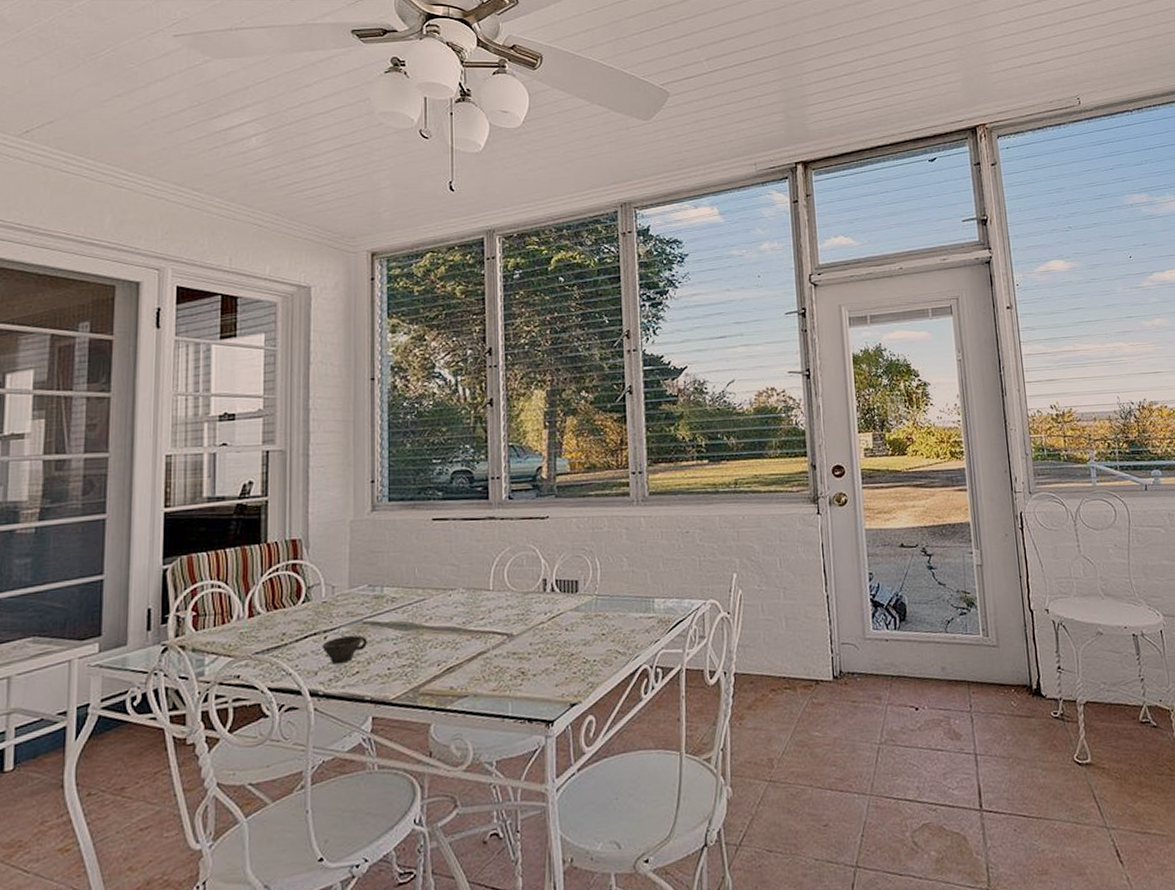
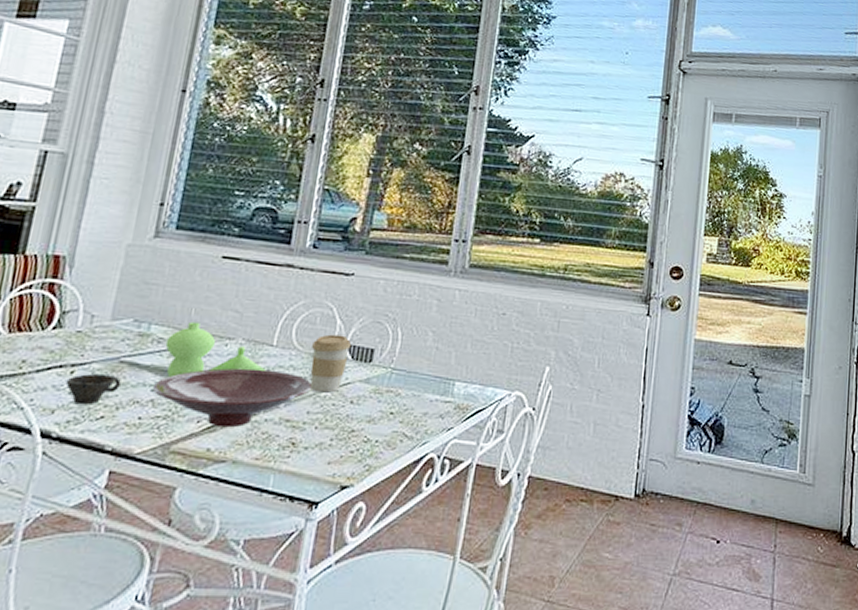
bowl: none [394,611,531,668] -> present [152,368,313,428]
vase: none [398,579,488,630] -> present [165,321,267,377]
coffee cup: none [524,572,558,625] -> present [310,334,352,393]

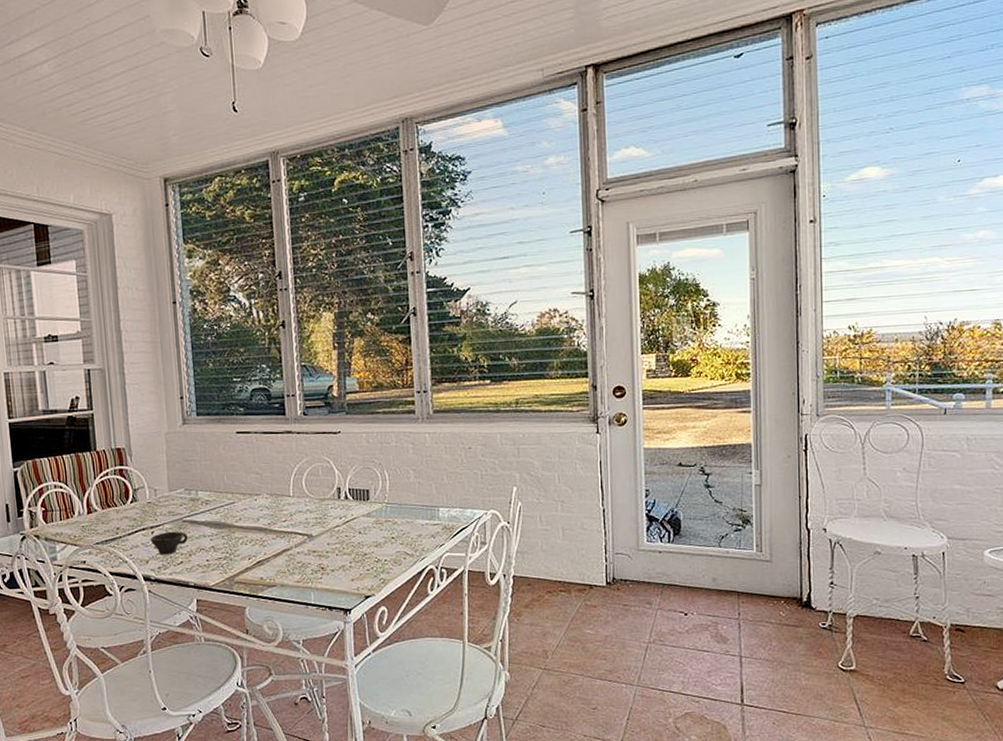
bowl: present [152,368,313,428] -> none [210,515,328,562]
vase: present [165,321,267,377] -> none [211,485,290,529]
coffee cup: present [310,334,352,393] -> none [320,481,351,528]

